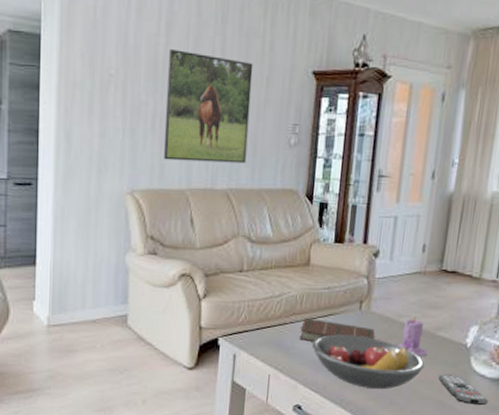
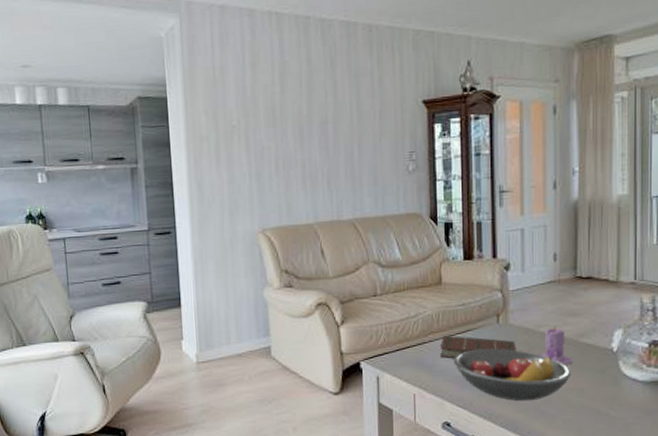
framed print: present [164,49,253,164] -> none [284,96,368,198]
remote control: present [438,373,488,406] -> none [587,379,644,410]

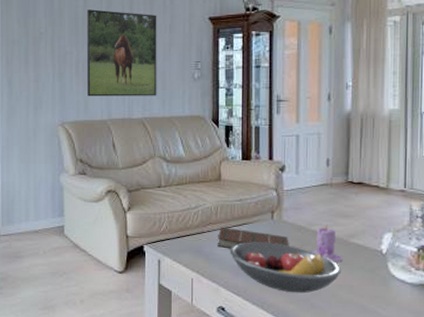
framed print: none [284,96,368,198] -> present [86,9,157,97]

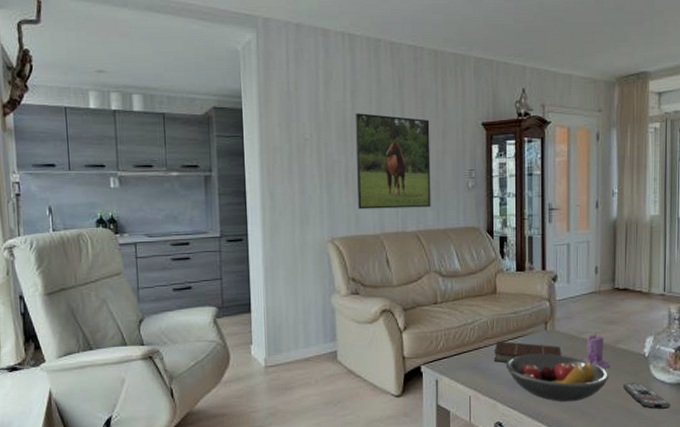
remote control: none [356,278,412,311] -> present [622,382,670,410]

